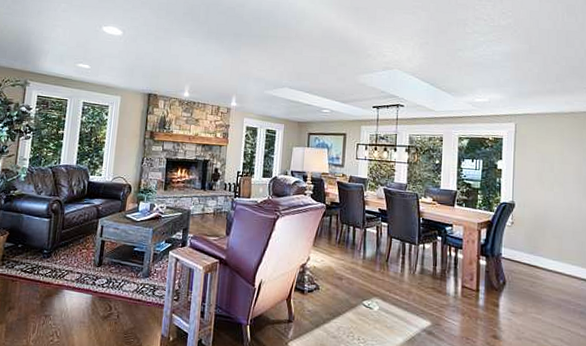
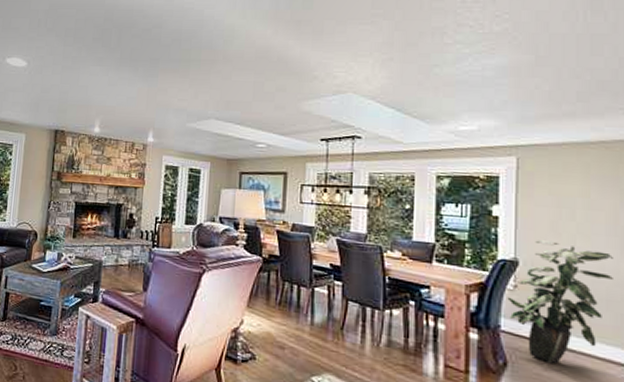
indoor plant: none [506,186,579,281] -> present [507,239,615,364]

